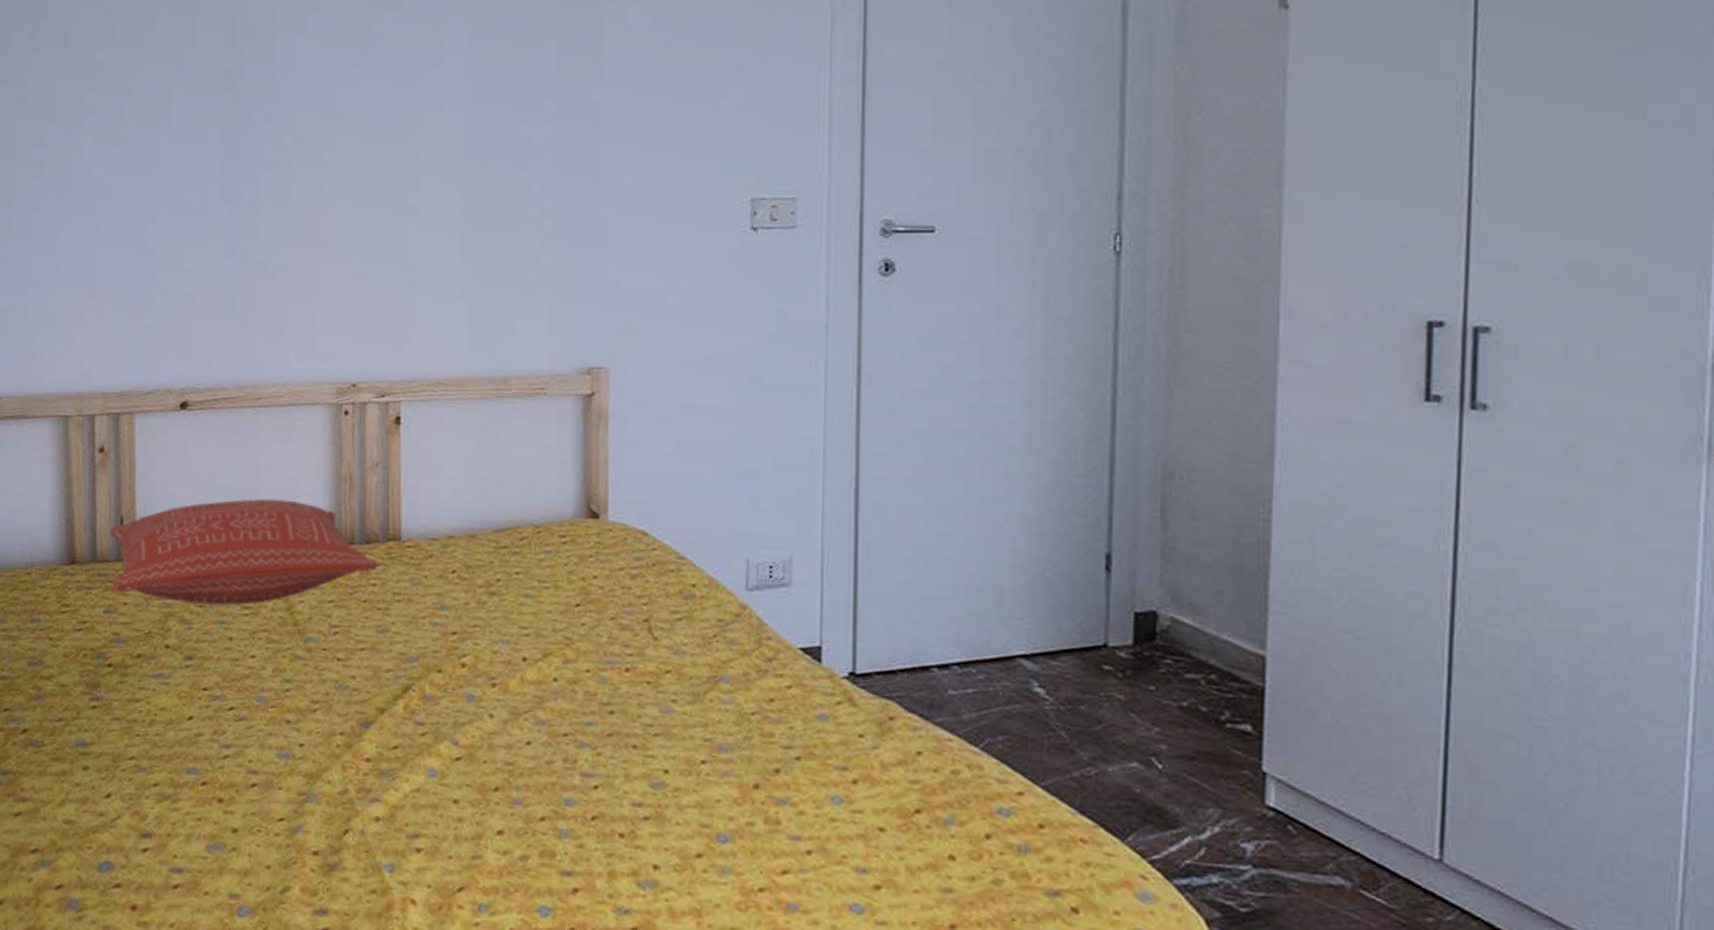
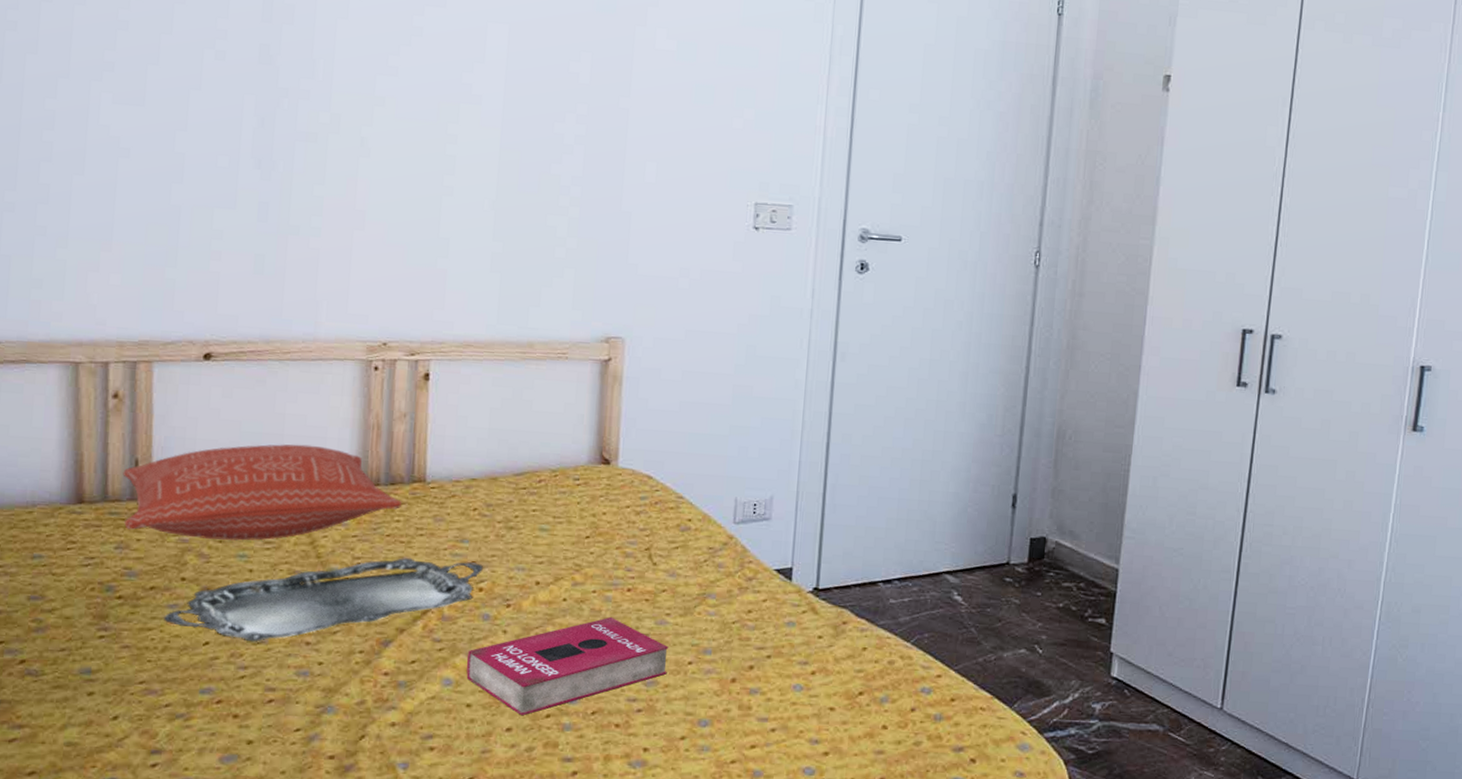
serving tray: none [149,627,466,718] -> present [162,558,484,642]
book: none [451,702,677,817] -> present [466,617,668,716]

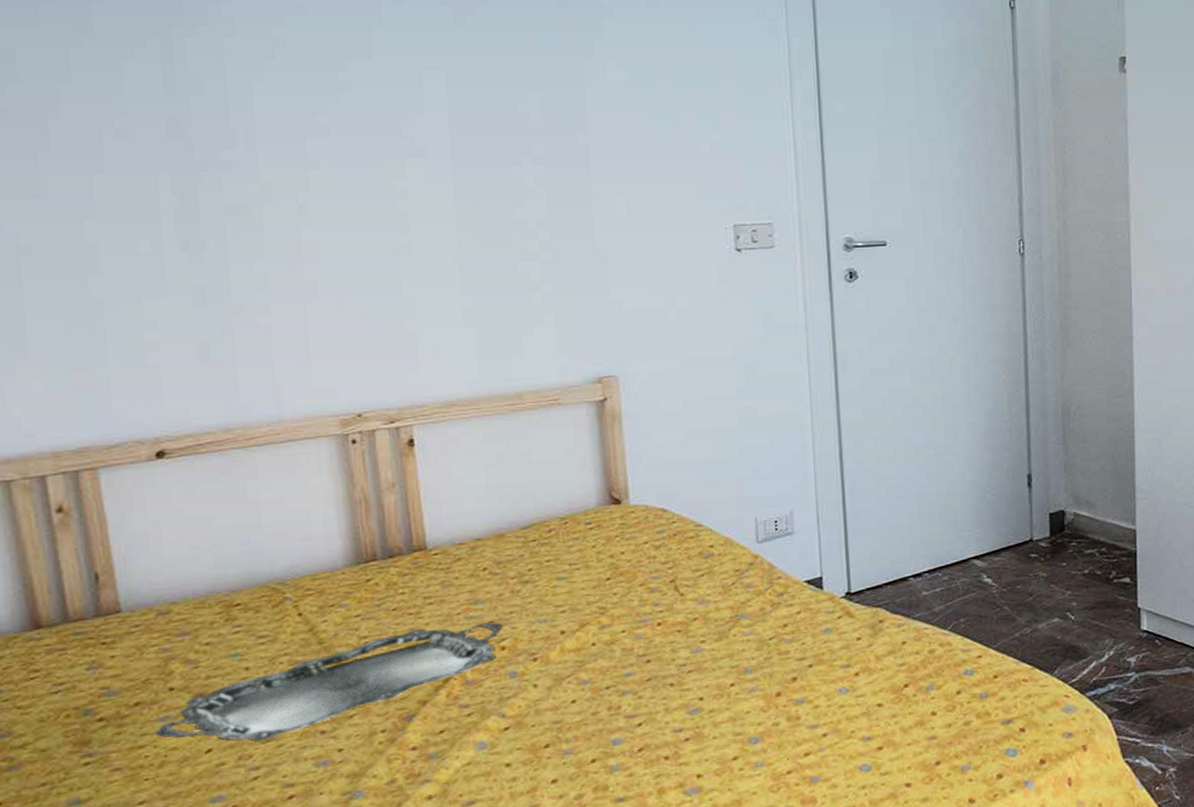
pillow: present [122,444,403,541] -> none [82,530,405,648]
book: present [466,617,668,716] -> none [498,654,710,766]

